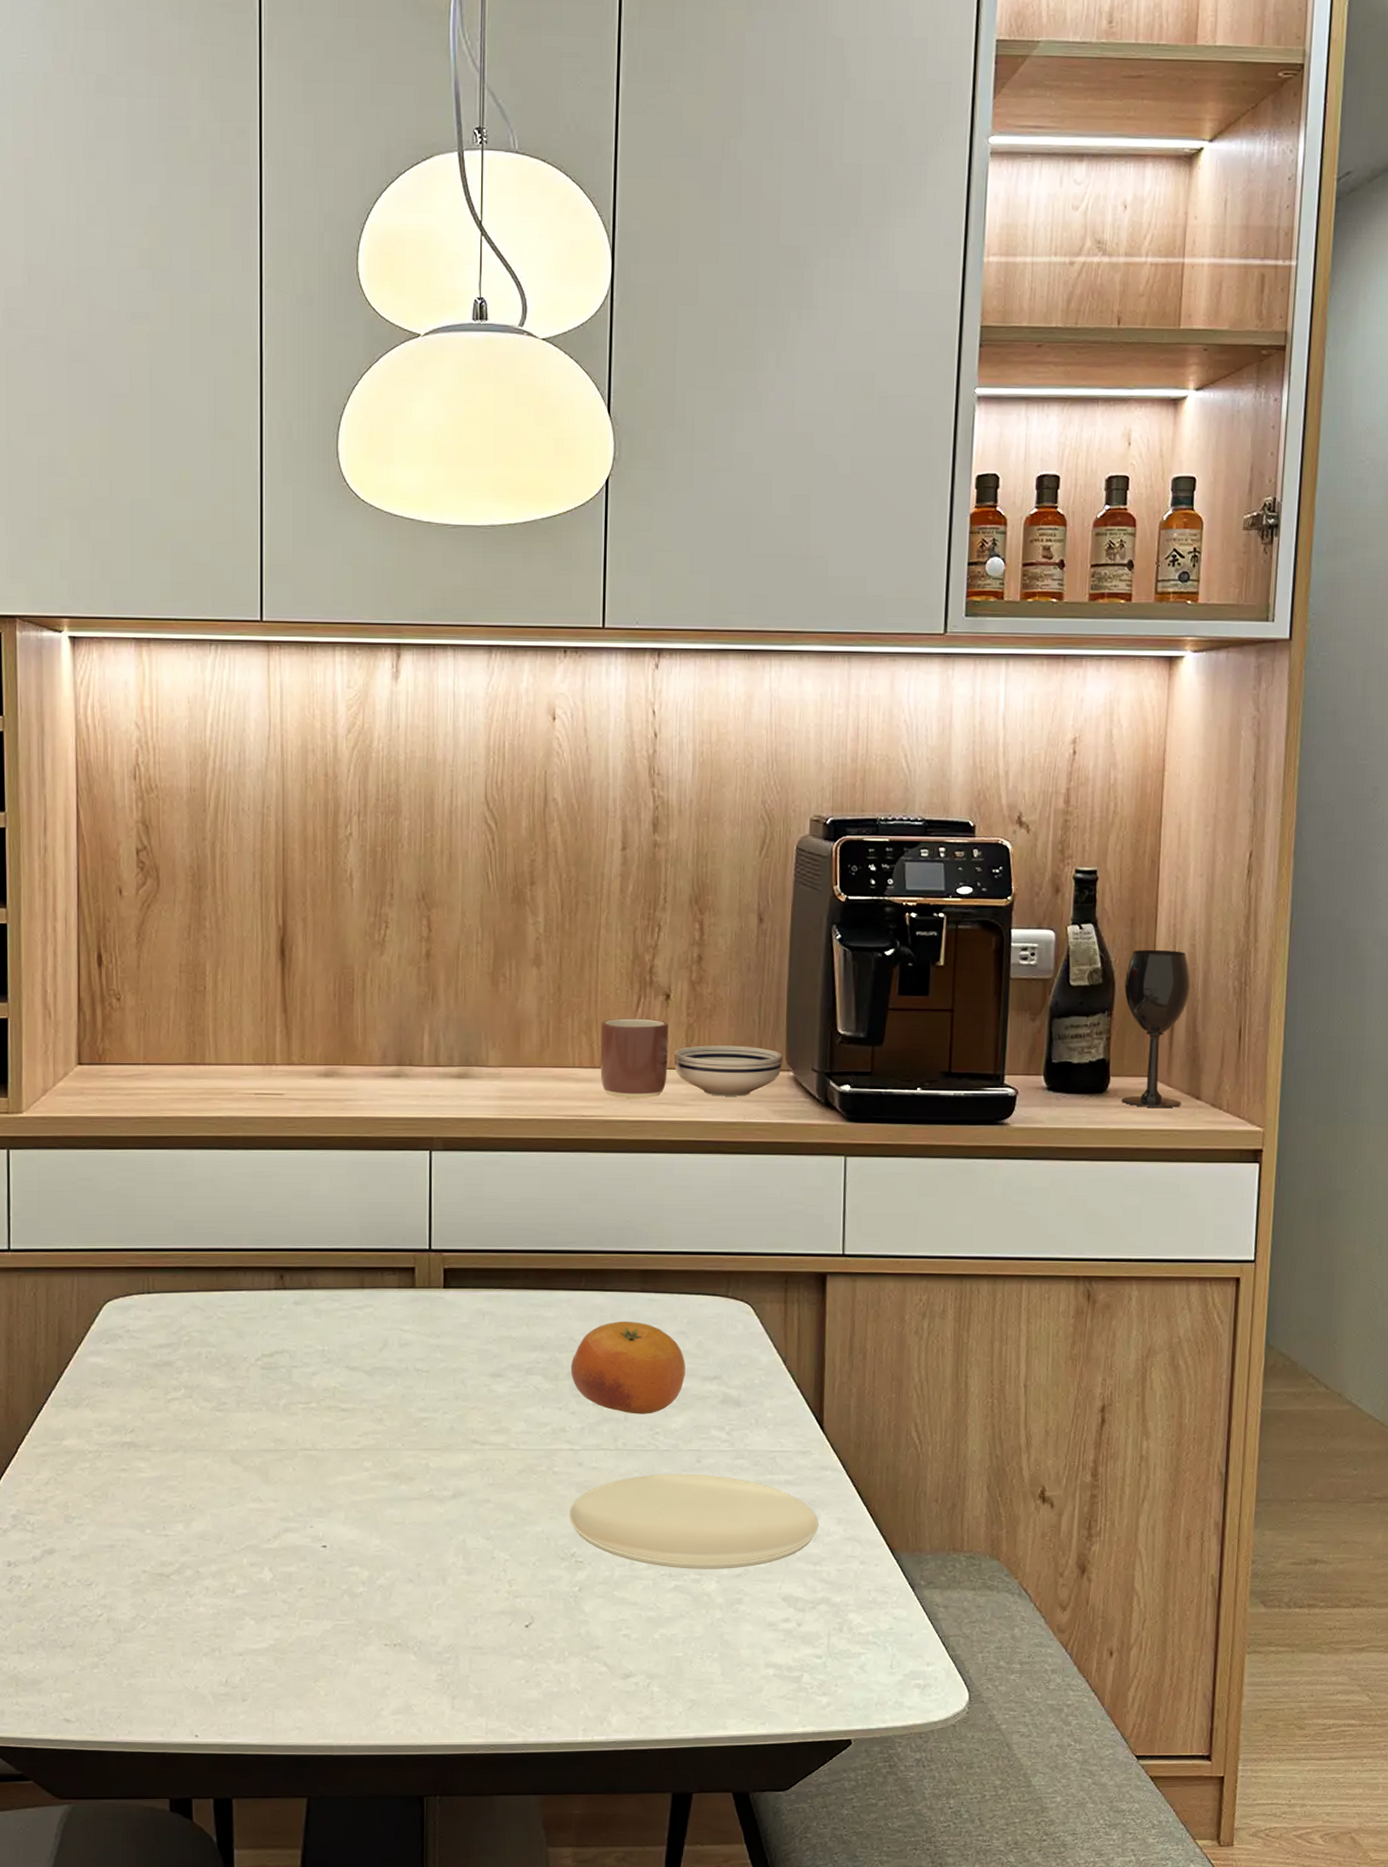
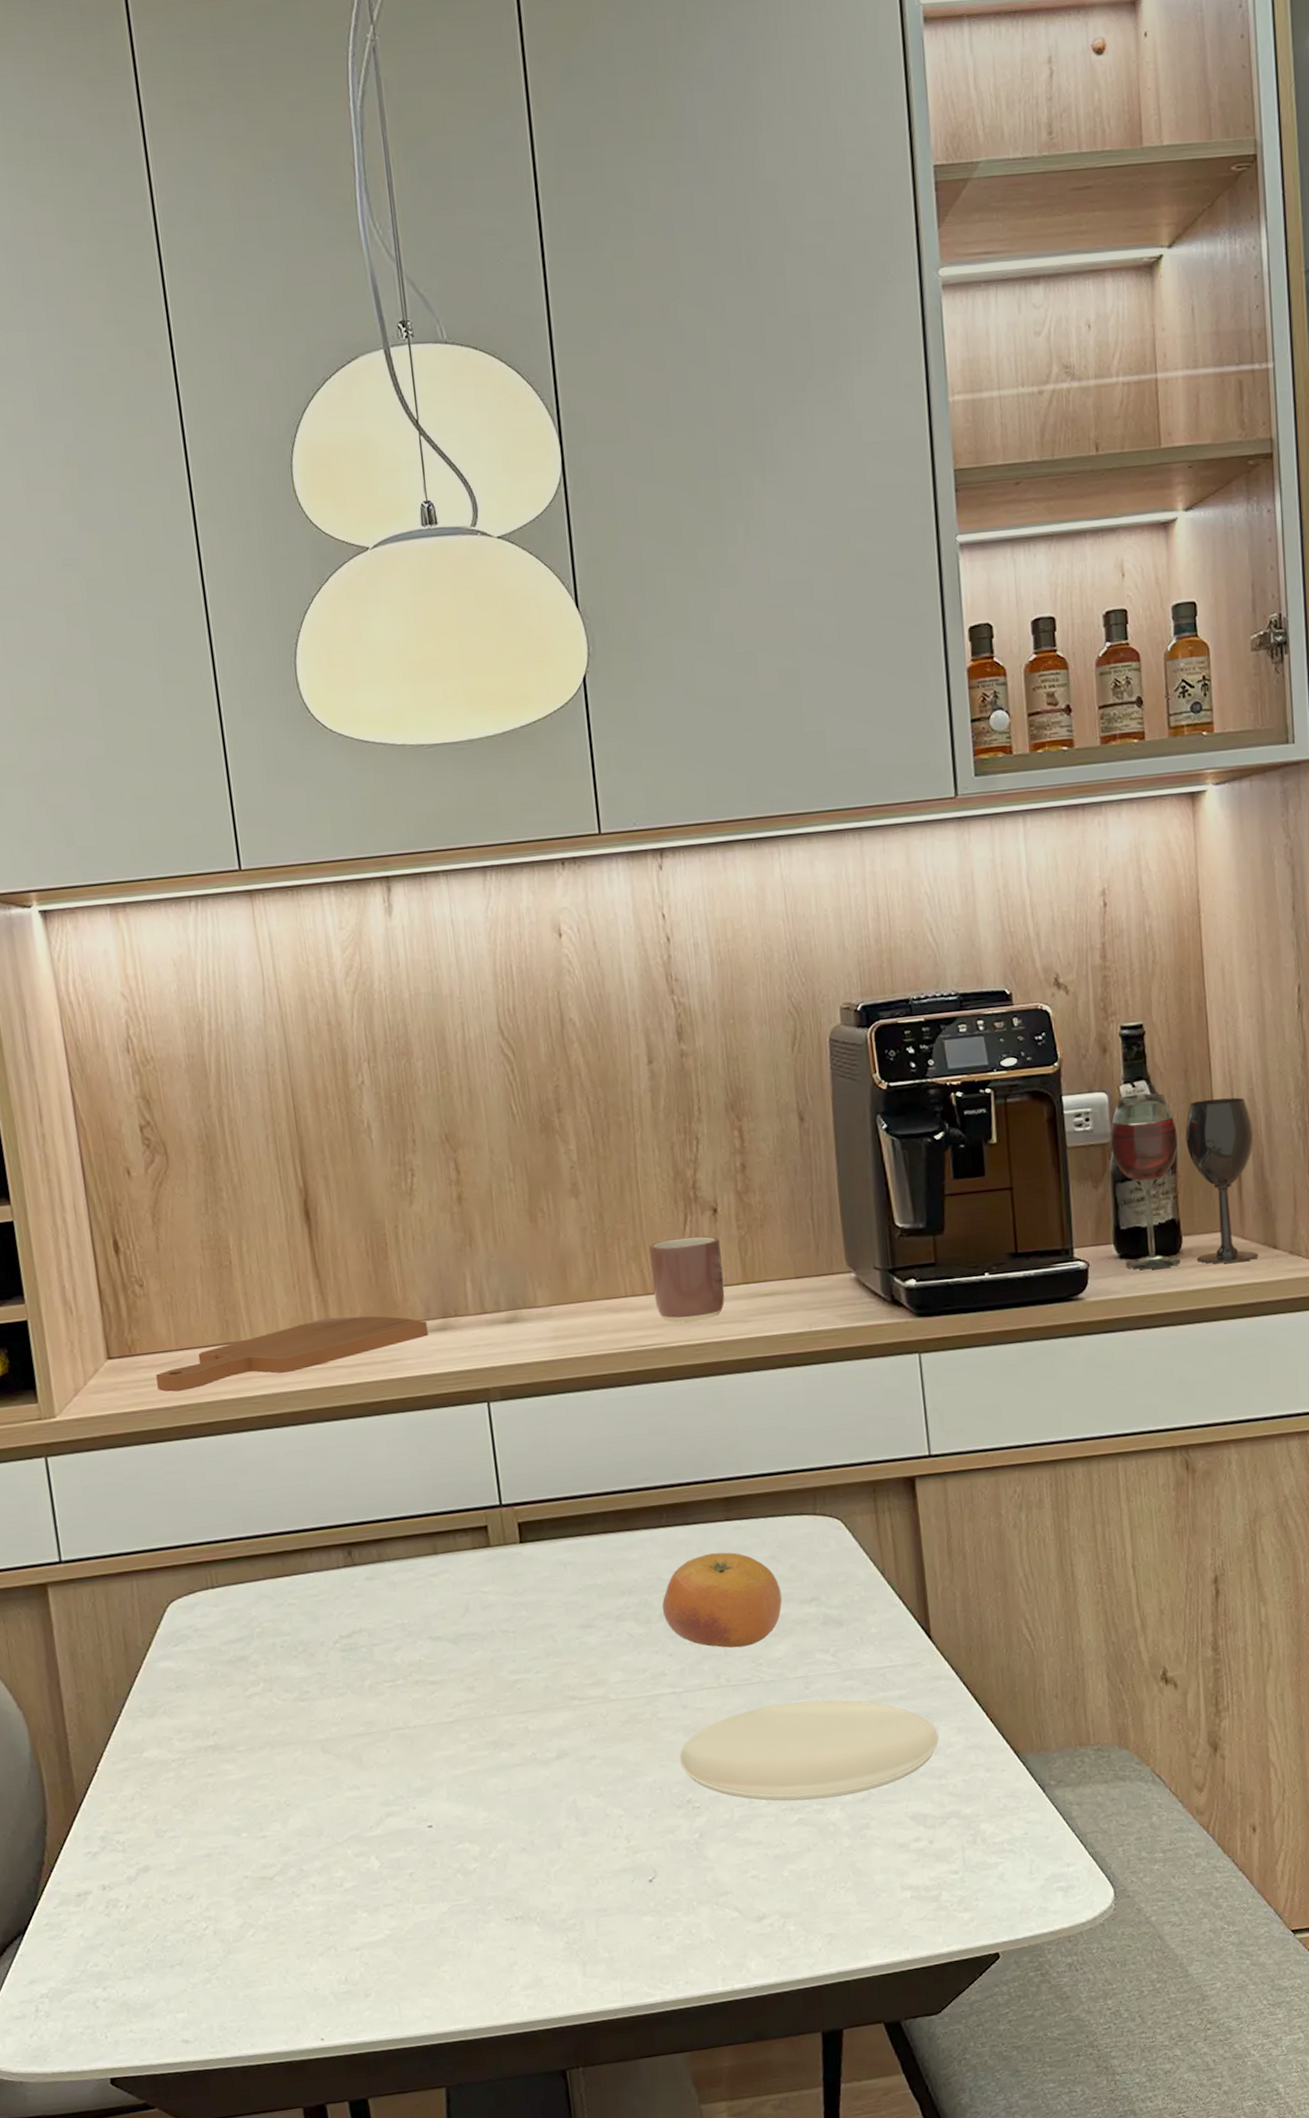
cutting board: none [121,1052,382,1103] -> present [156,1316,428,1392]
bowl: present [674,1045,783,1096] -> none [728,1251,843,1308]
wineglass: none [1052,936,1117,1104] -> present [1110,1093,1181,1270]

